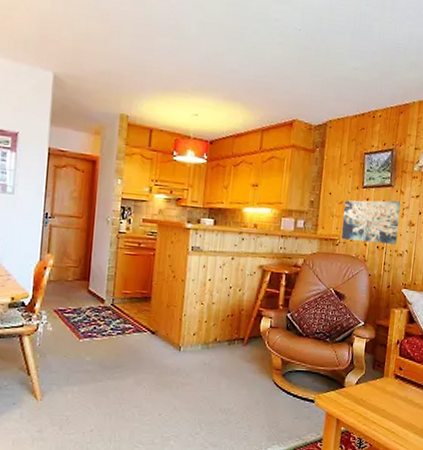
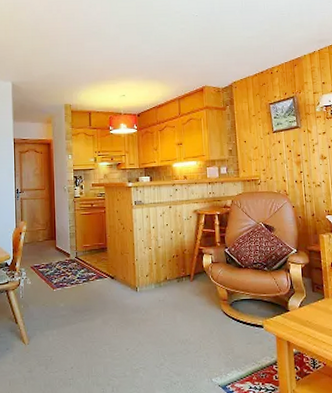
wall art: present [342,200,401,244] -> none [259,139,313,179]

